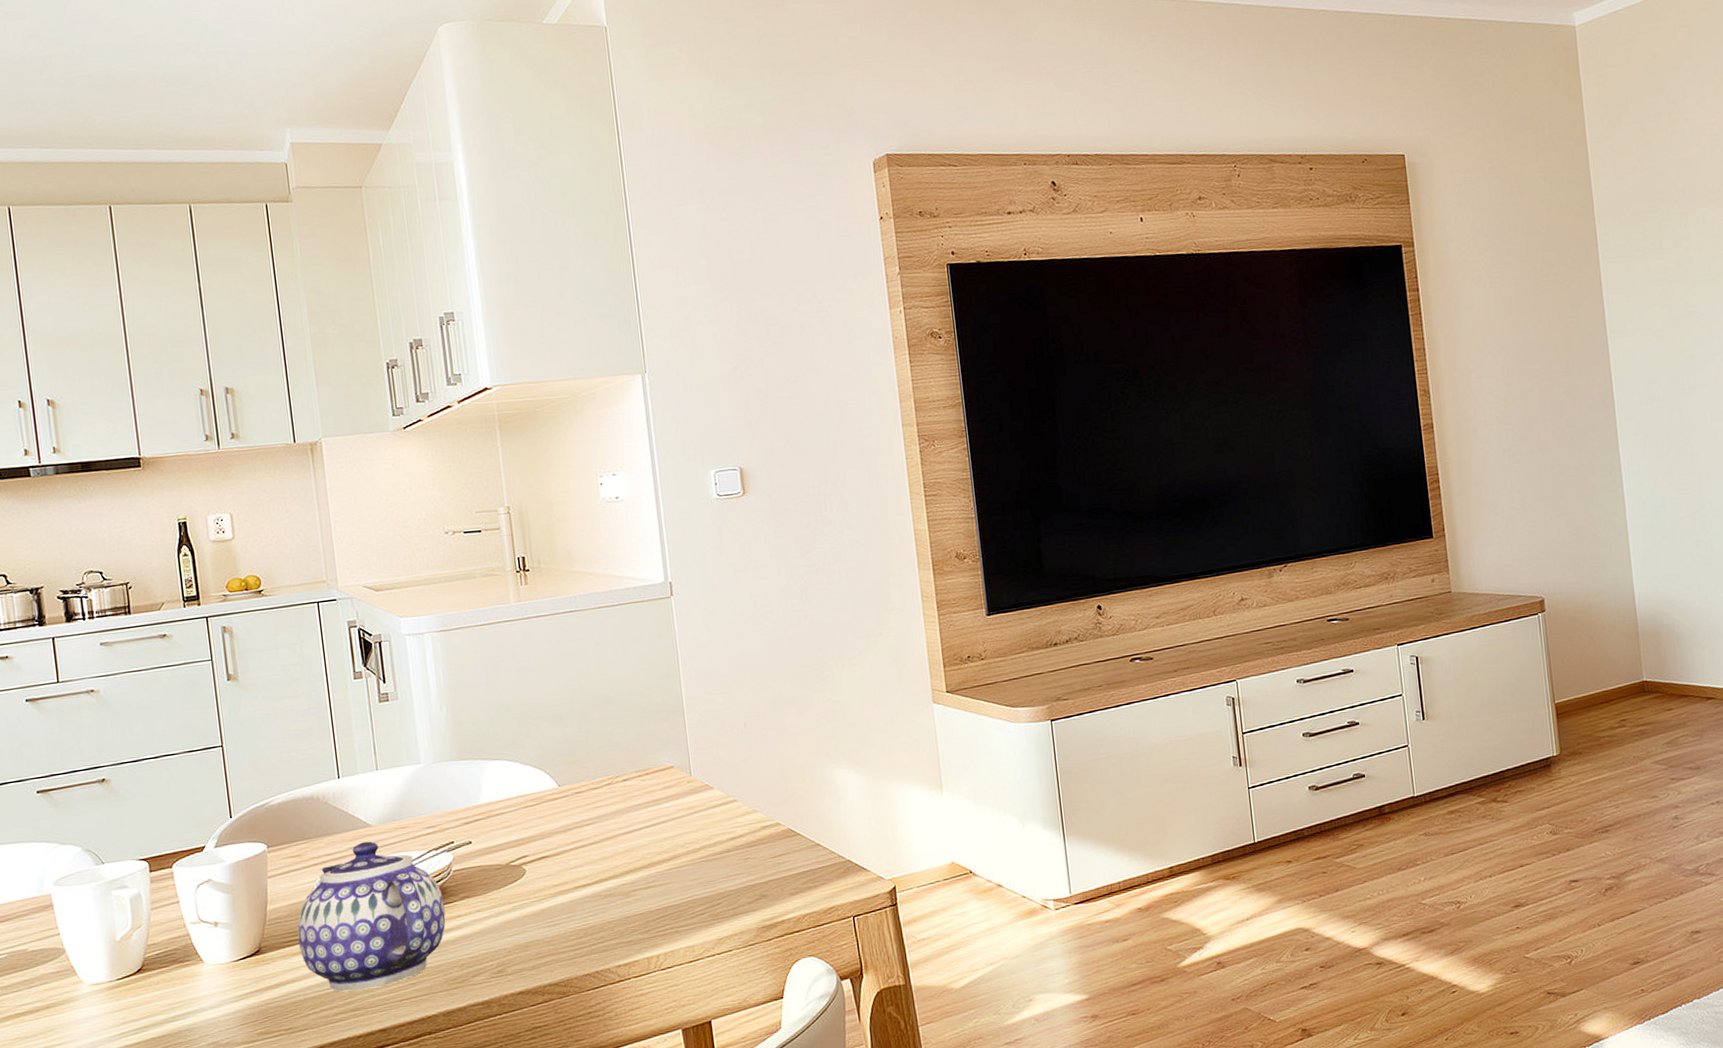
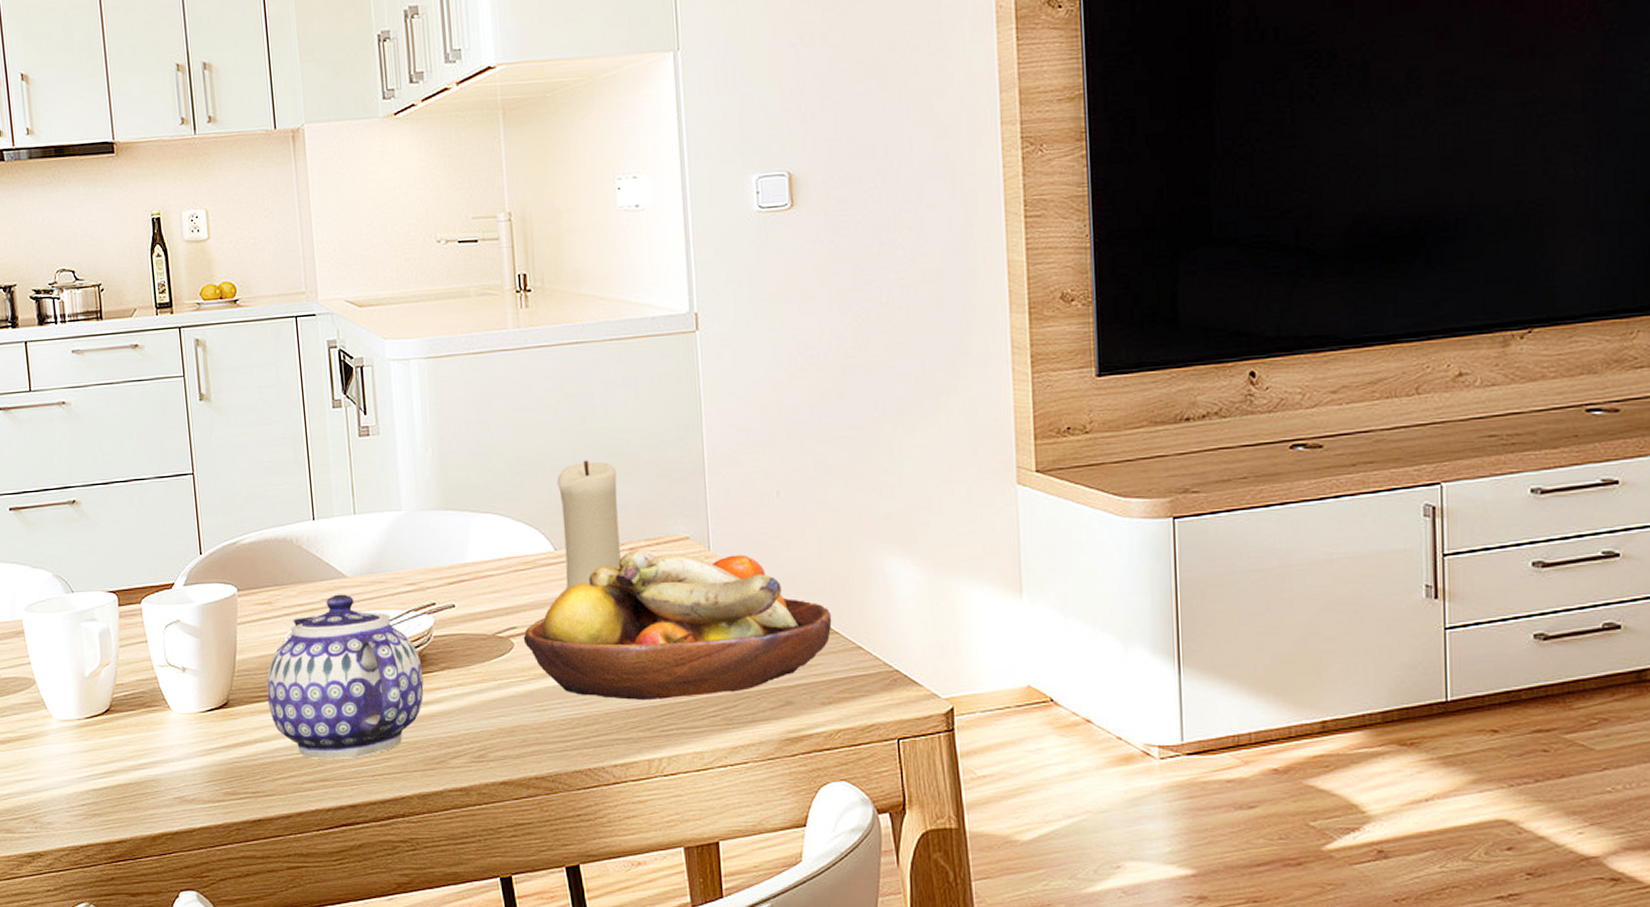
fruit bowl: none [533,777,795,909] -> present [523,549,832,700]
candle: none [558,708,616,825] -> present [557,460,621,596]

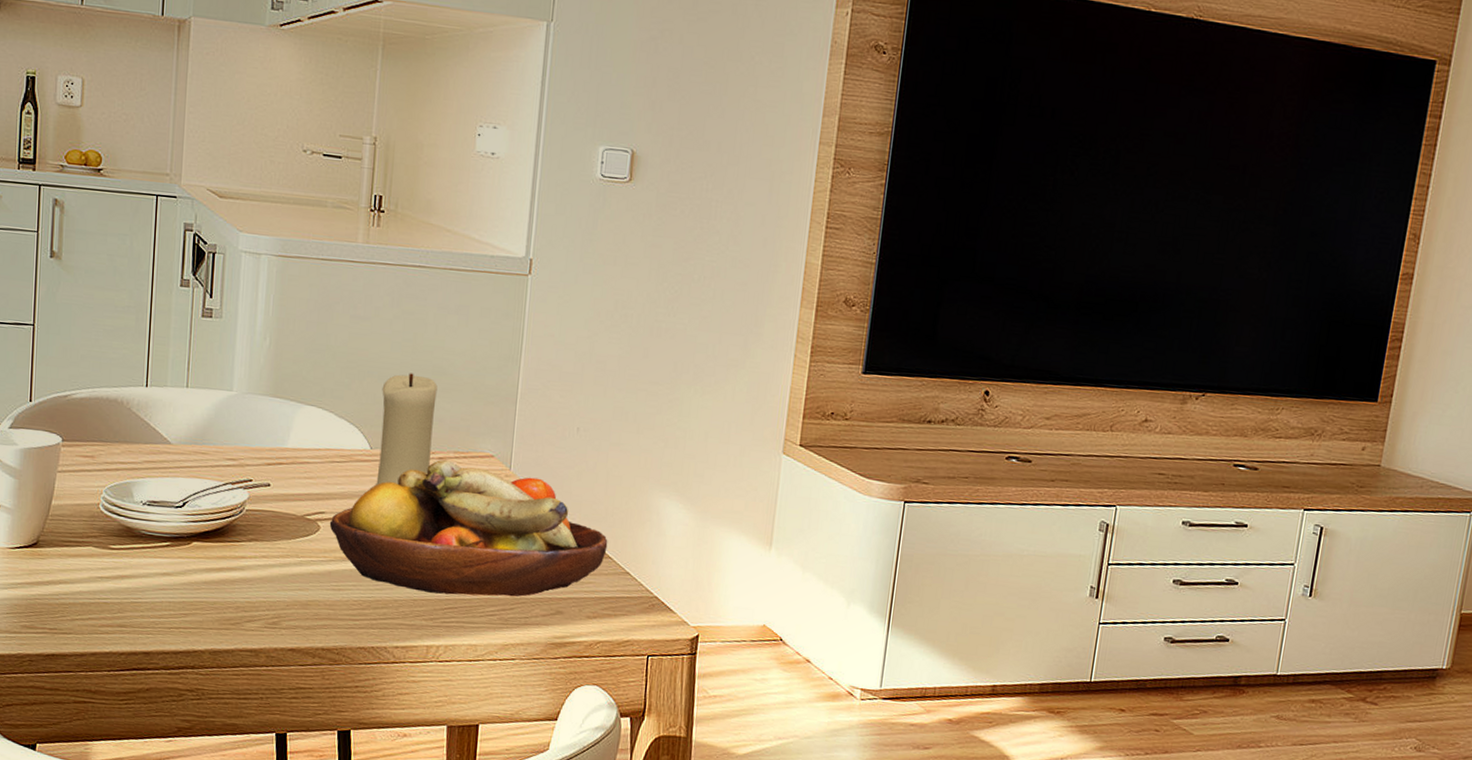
teapot: present [266,594,424,759] -> none [77,458,231,610]

